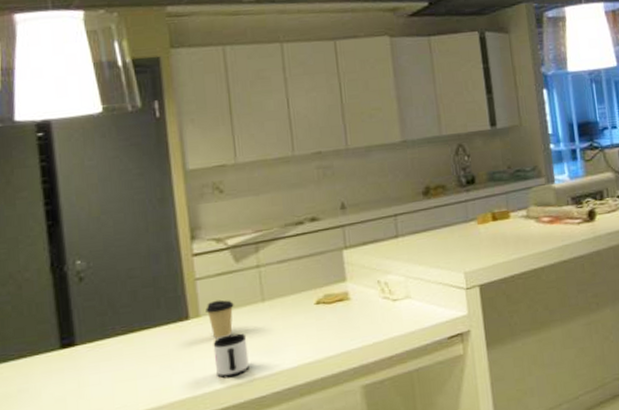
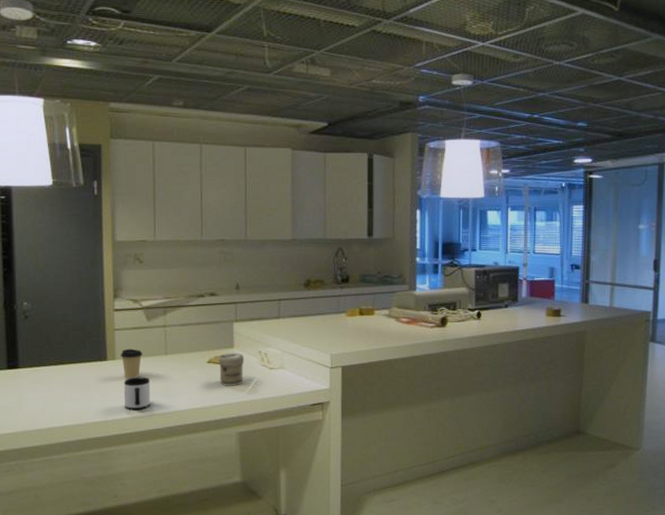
jar: none [329,286,362,330] -> present [218,352,245,386]

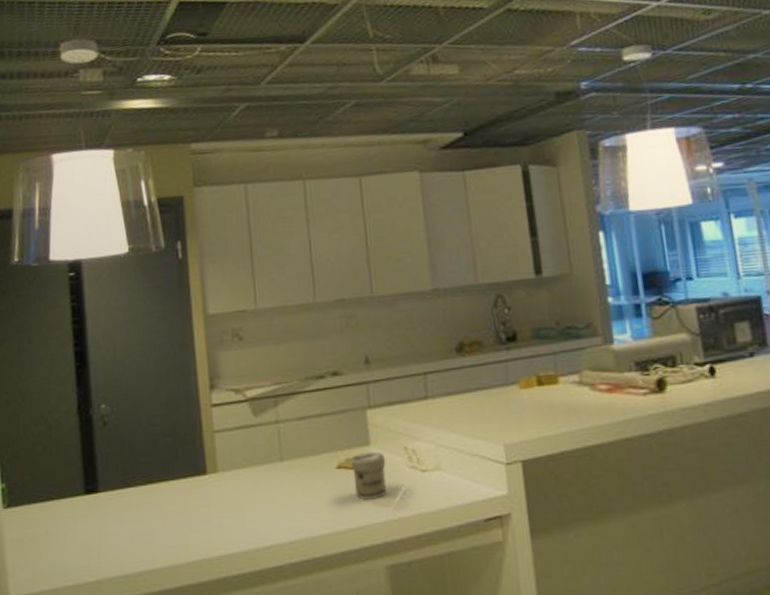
coffee cup: present [120,348,143,379] -> none [223,455,252,498]
mug: present [124,377,150,411] -> none [230,494,267,542]

